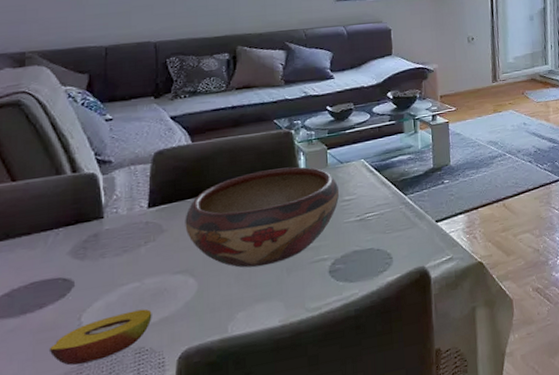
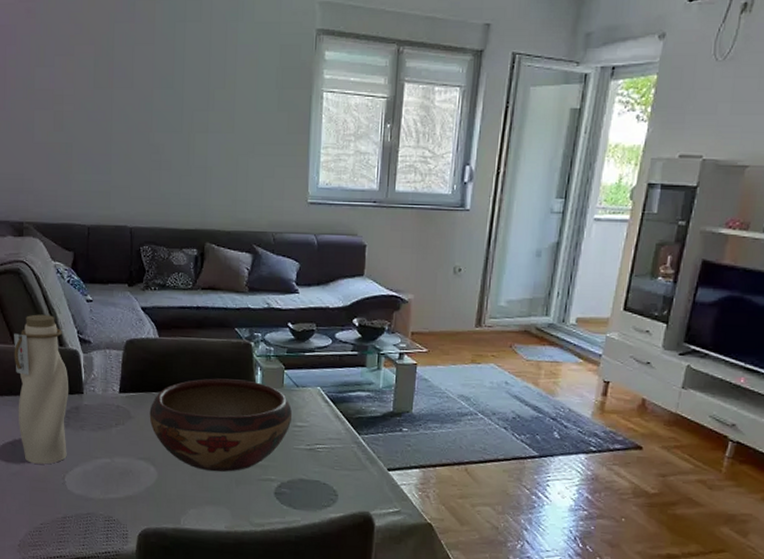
water bottle: none [12,142,86,312] -> present [14,314,69,465]
fruit: present [48,308,152,366] -> none [41,482,120,518]

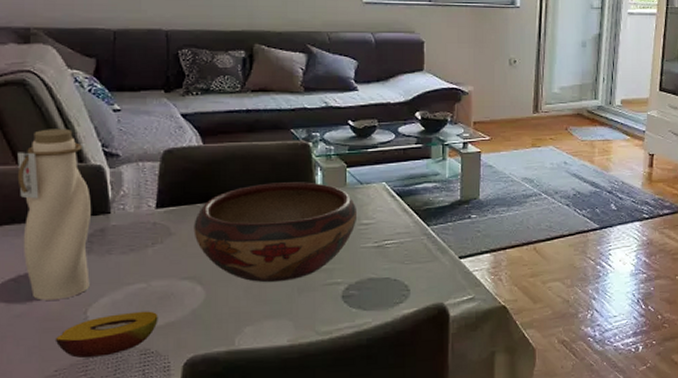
fruit: none [41,482,120,518] -> present [55,311,158,359]

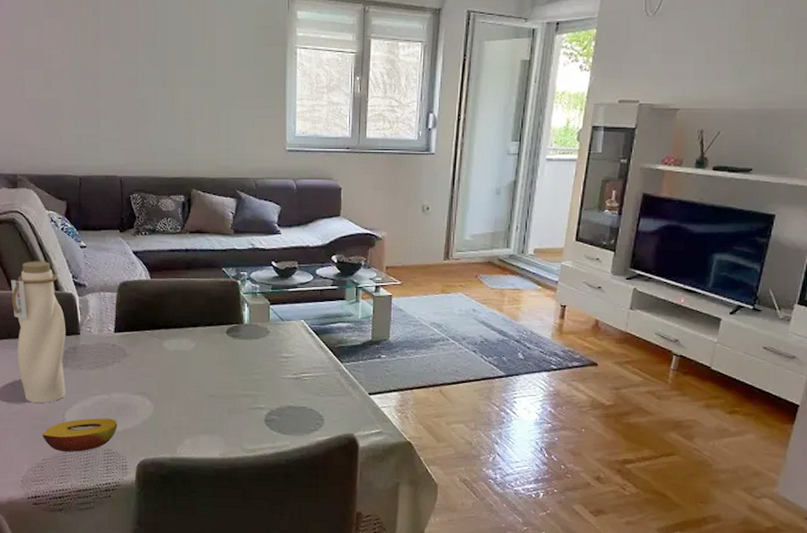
decorative bowl: present [194,182,358,283] -> none [144,315,279,403]

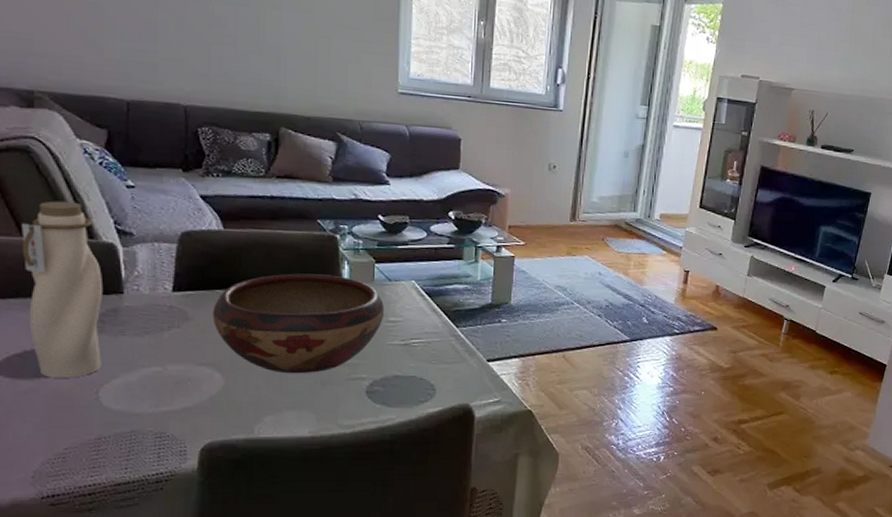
fruit: present [42,418,118,453] -> none [64,395,175,438]
decorative bowl: none [144,315,279,403] -> present [212,273,385,374]

